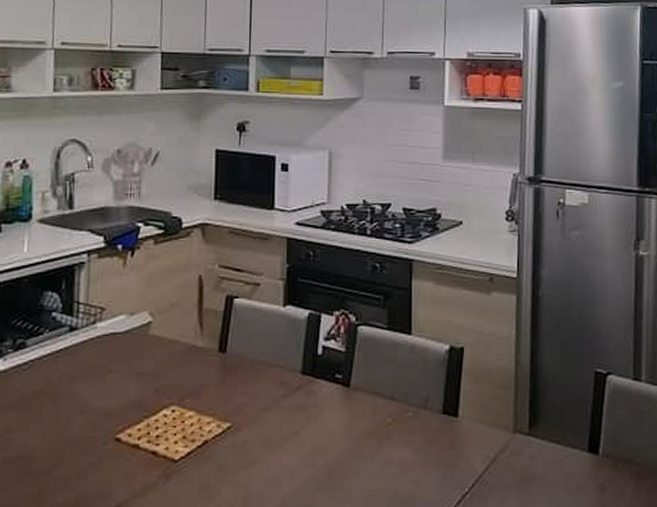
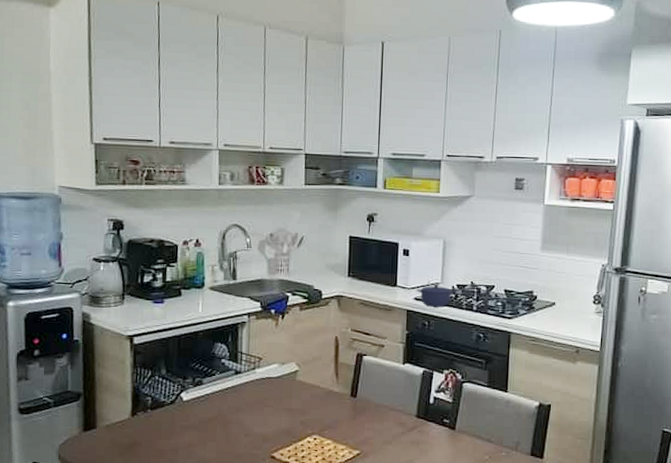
cooking pot: none [297,204,344,233] -> present [416,284,455,307]

